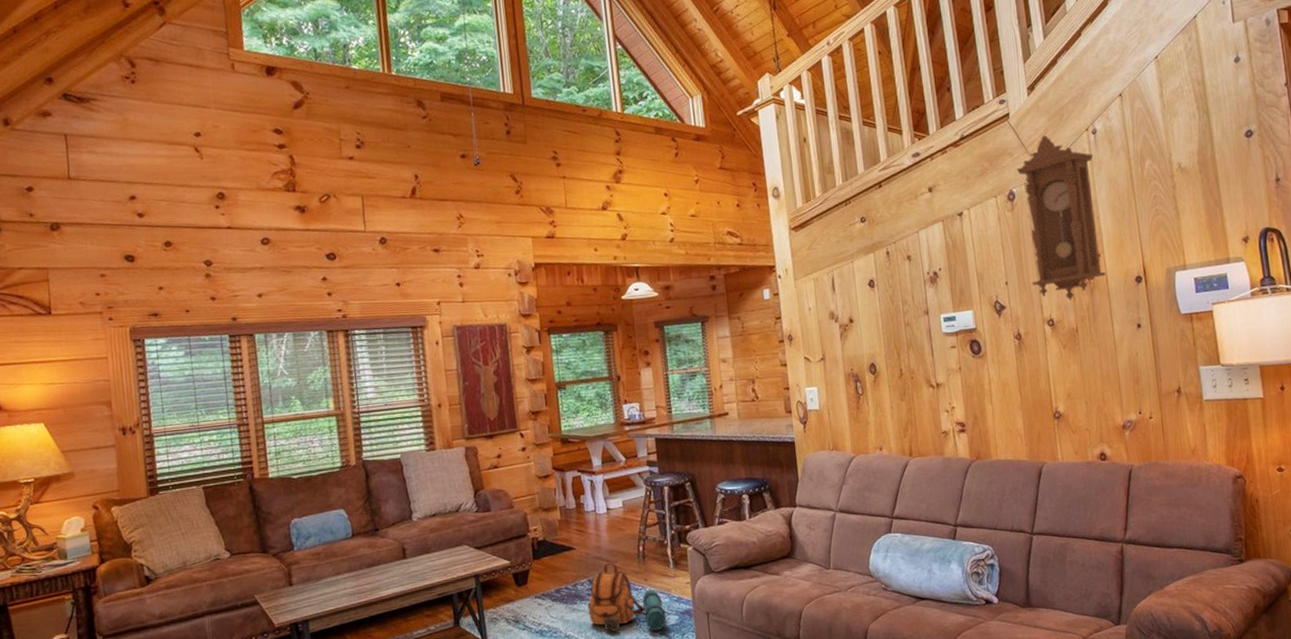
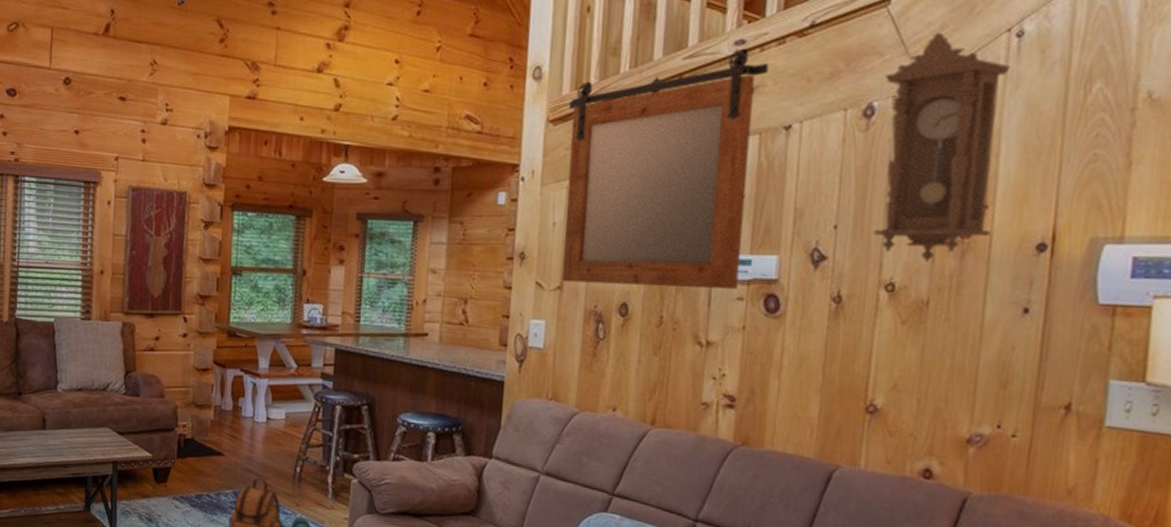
mirror: none [803,158,950,354] -> present [561,48,769,289]

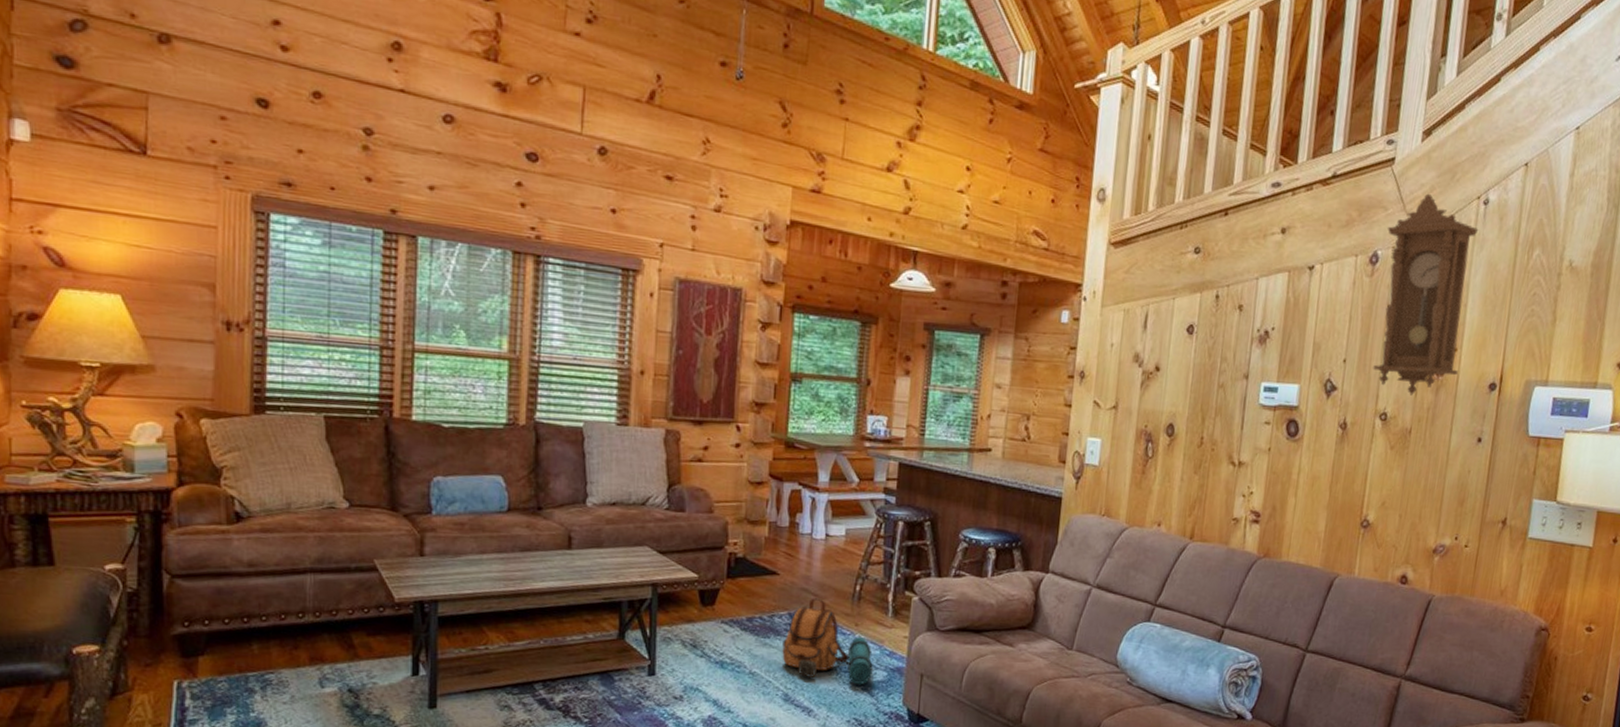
mirror: present [561,48,769,289] -> none [1117,190,1299,414]

